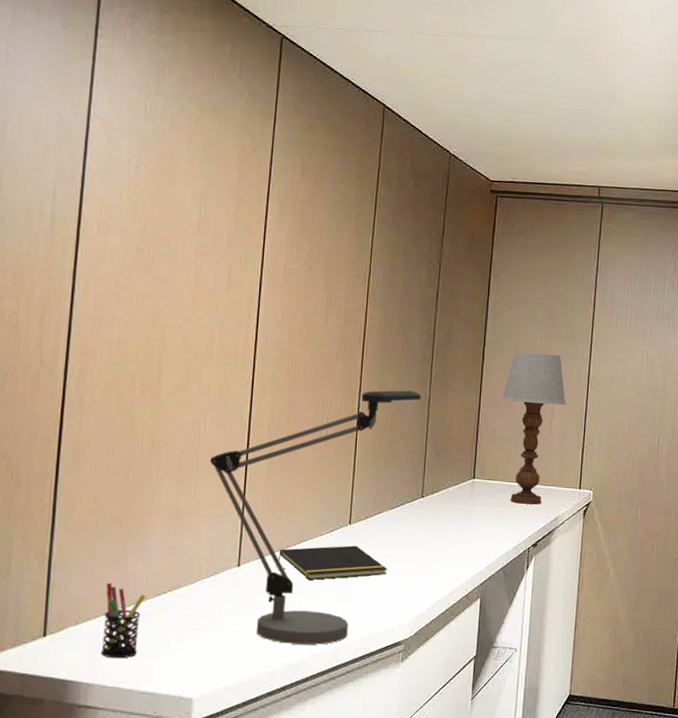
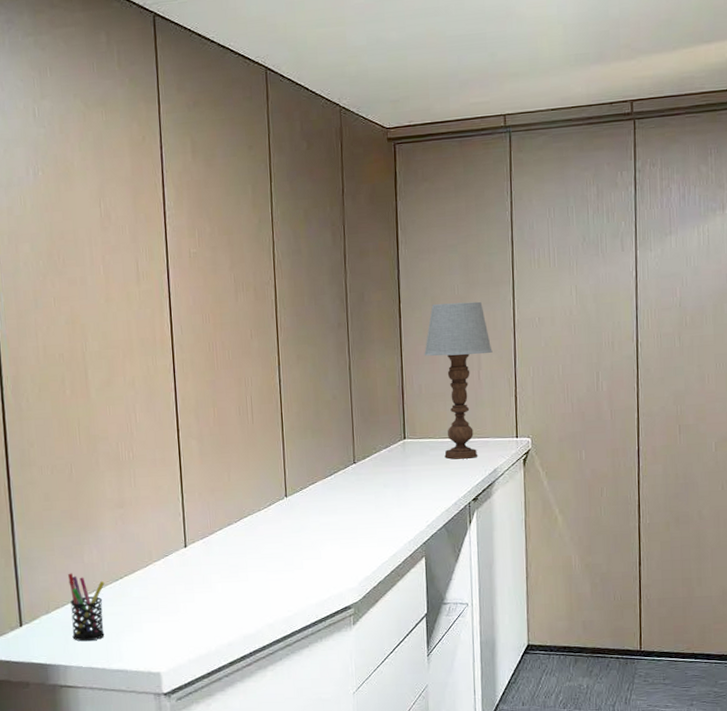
desk lamp: present [209,390,421,645] -> none [144,358,341,616]
notepad: present [276,545,387,580] -> none [220,517,329,554]

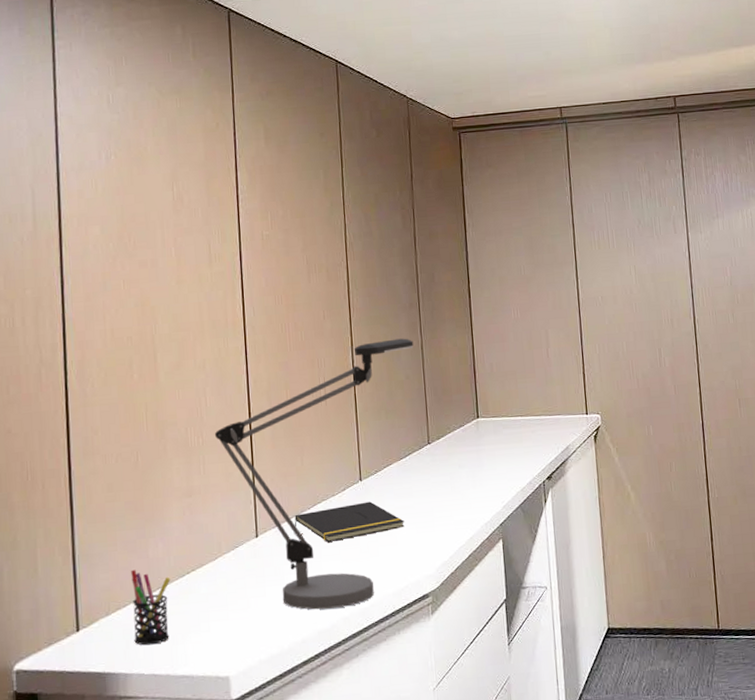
desk lamp: none [144,358,341,616] -> present [214,338,414,610]
notepad: none [220,517,329,554] -> present [293,501,405,542]
table lamp: present [424,301,493,459] -> none [494,281,560,438]

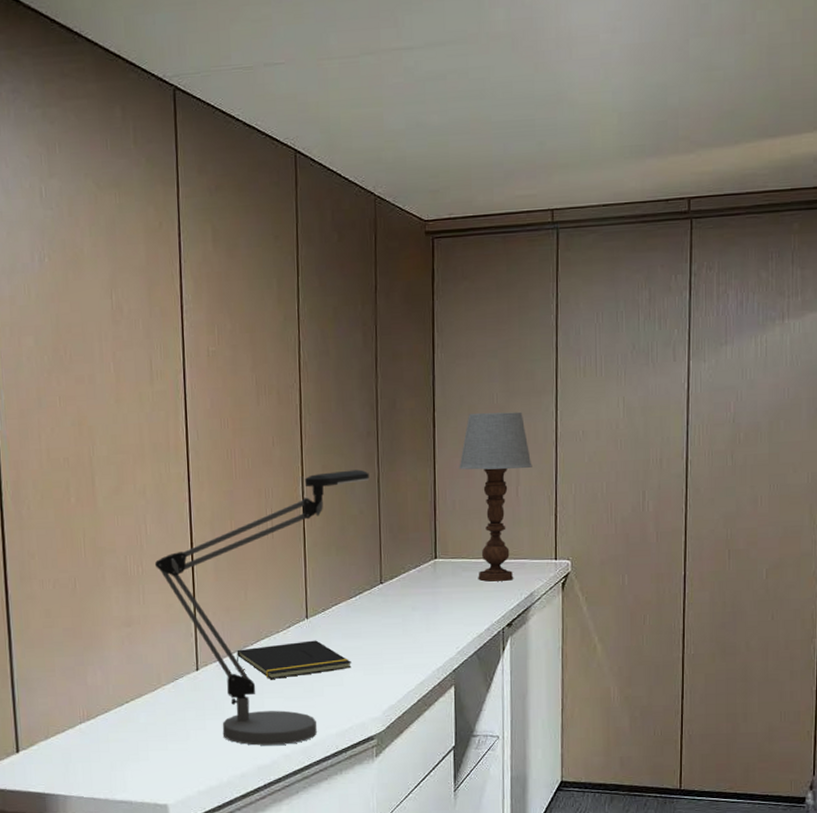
pen holder: present [131,569,171,646] -> none [70,696,109,770]
table lamp: none [494,281,560,438] -> present [459,411,532,582]

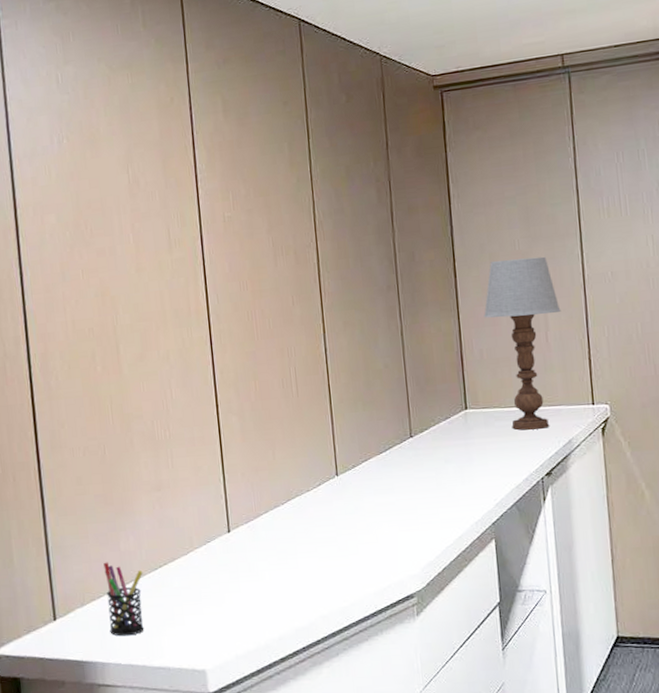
pen holder: none [70,696,109,770] -> present [104,562,144,636]
desk lamp: present [154,469,370,746] -> none [181,323,393,607]
notepad: present [235,640,352,679] -> none [267,497,386,539]

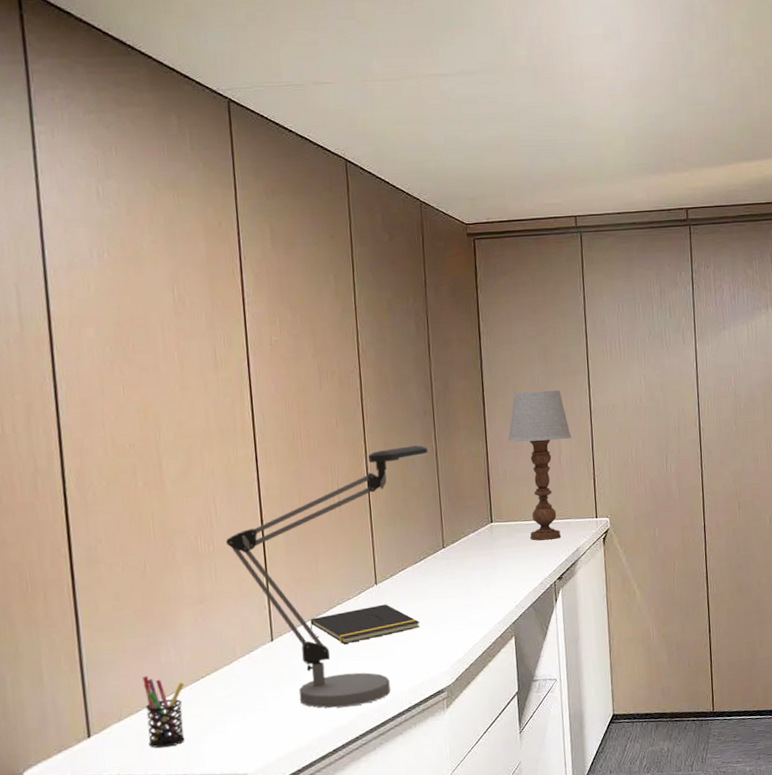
desk lamp: none [181,323,393,607] -> present [225,445,428,708]
notepad: none [267,497,386,539] -> present [309,604,420,644]

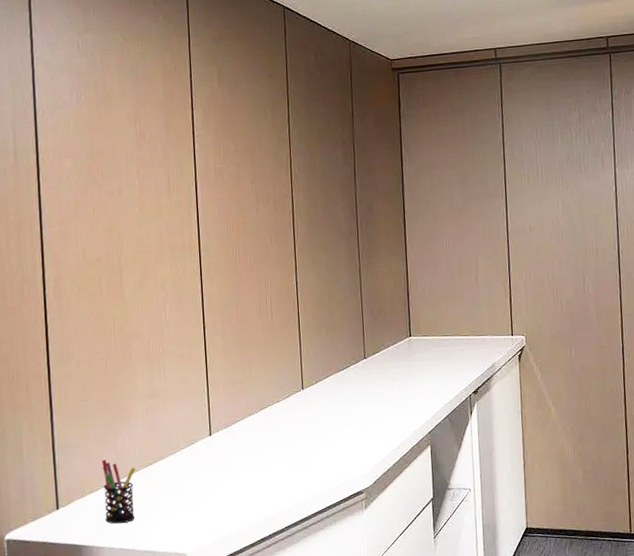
desk lamp: present [225,445,428,708] -> none [173,263,352,500]
notepad: present [309,604,420,644] -> none [242,408,342,442]
table lamp: present [508,390,572,541] -> none [427,212,489,355]

